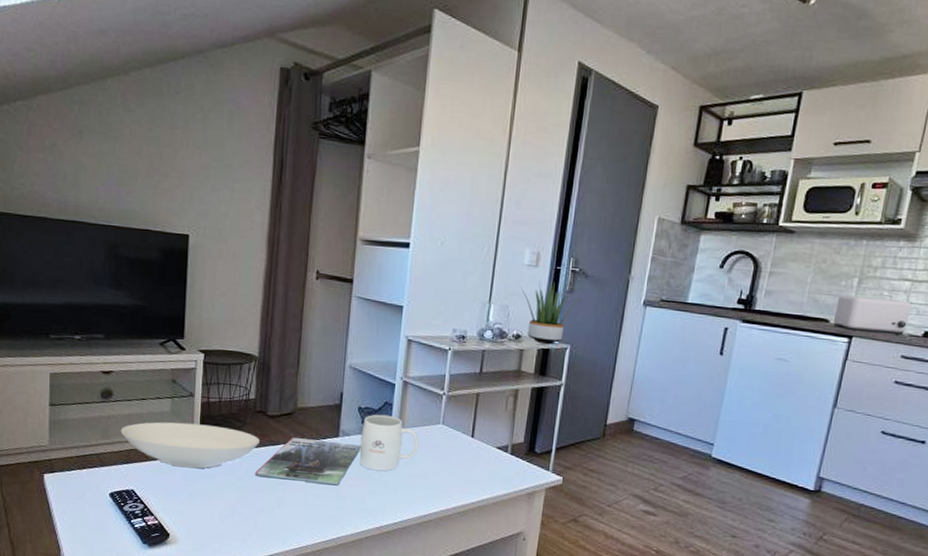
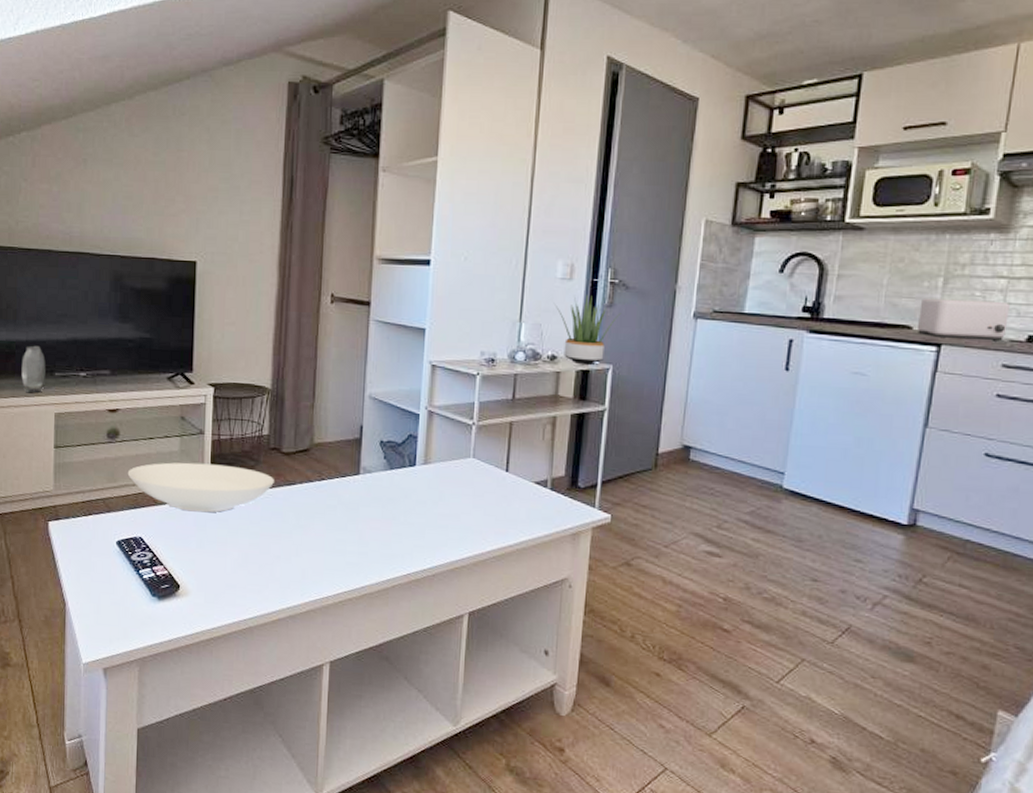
vase: none [17,308,42,354] -> present [21,345,47,394]
magazine: present [255,436,361,486] -> none [270,475,384,529]
mug: present [359,414,419,472] -> none [382,448,448,512]

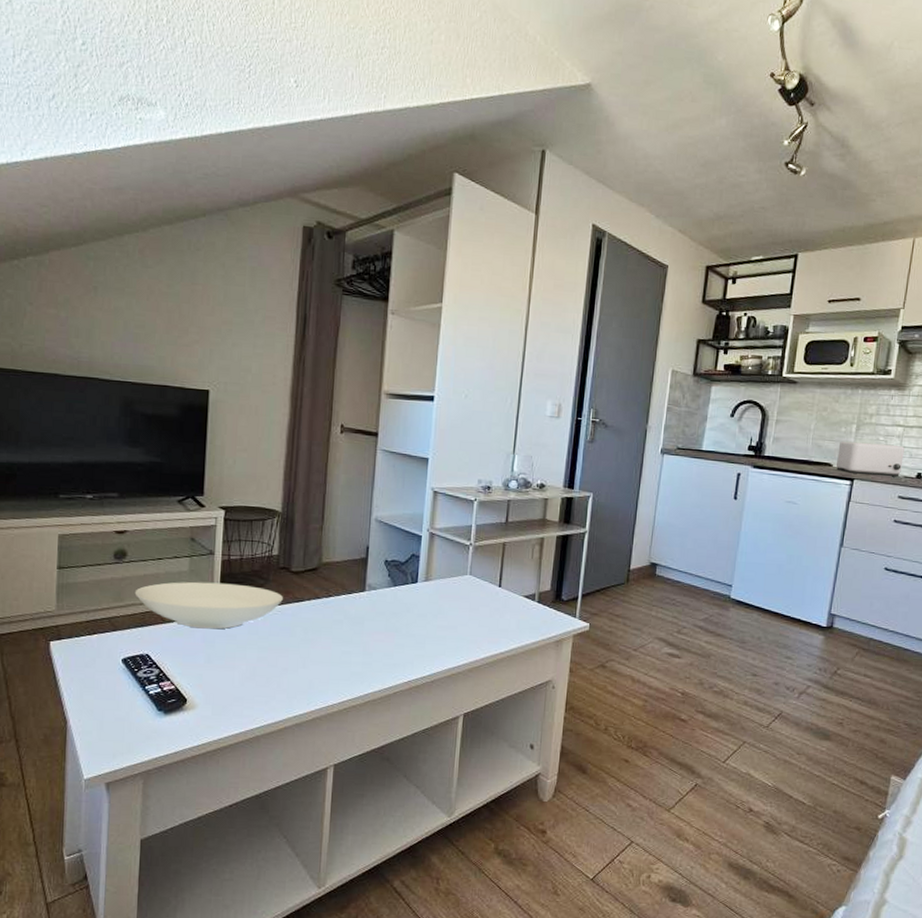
vase: present [21,345,47,394] -> none [23,467,51,515]
potted plant: present [553,295,621,364] -> none [543,432,601,492]

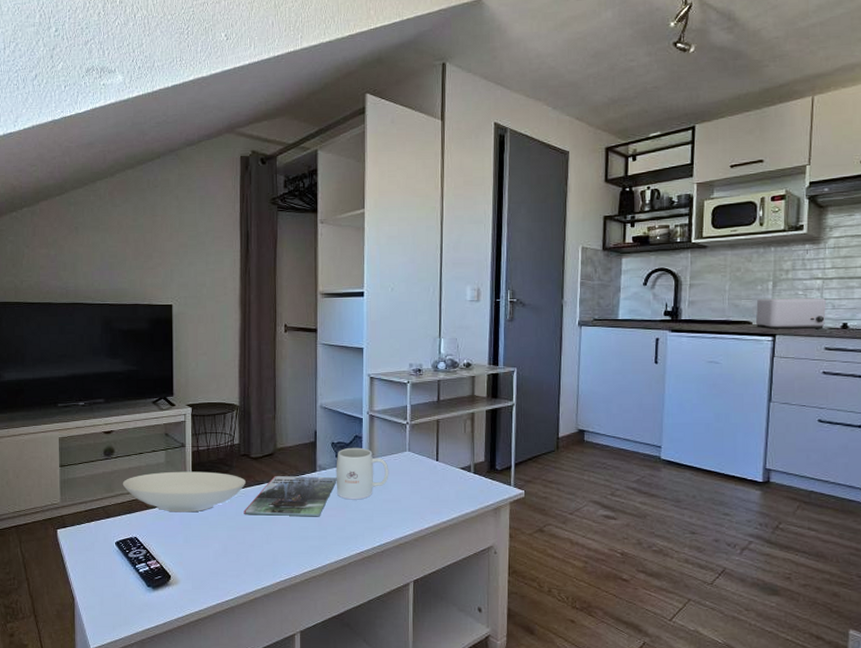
magazine: none [278,592,388,641] -> present [244,475,337,517]
mug: none [386,567,447,625] -> present [336,447,389,500]

